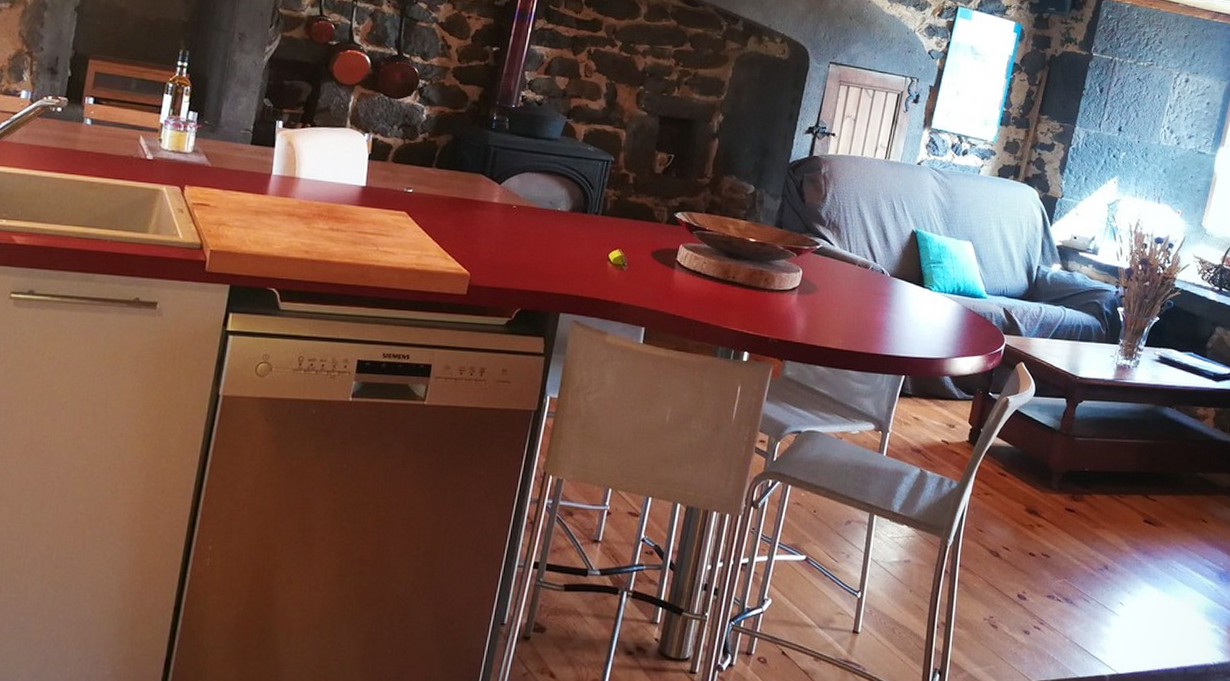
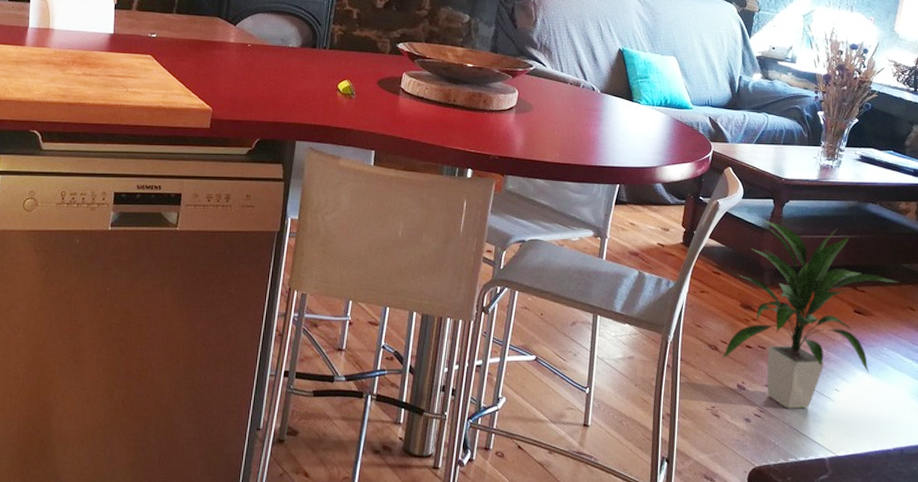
indoor plant: none [1003,419,1192,622] -> present [722,219,898,409]

